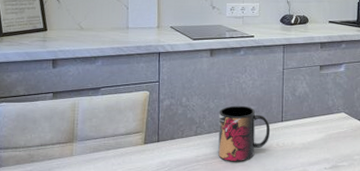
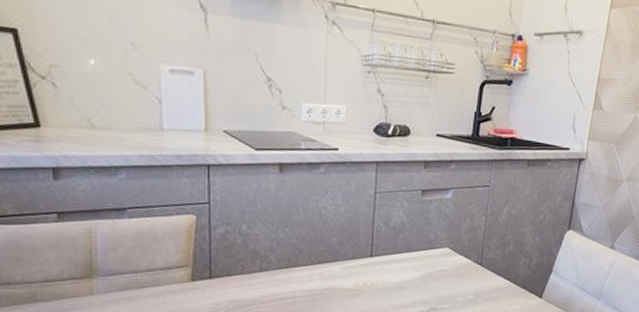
mug: present [218,105,271,162] -> none [289,235,357,304]

